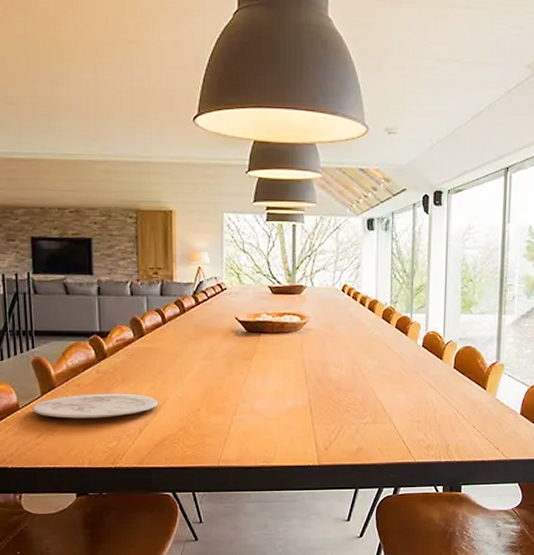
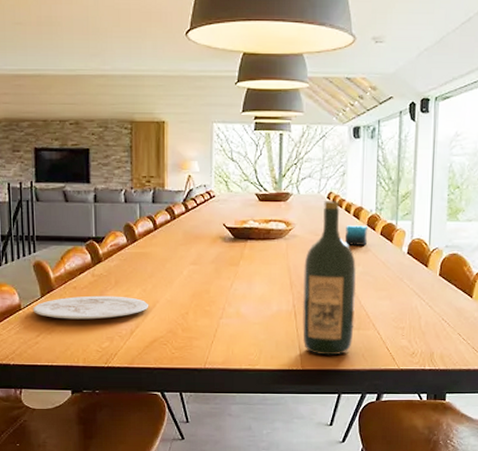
wine bottle: none [318,294,373,450] -> present [302,201,357,356]
candle: none [359,317,383,339] -> present [344,224,368,245]

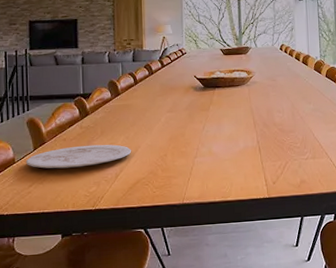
wine bottle: present [302,201,357,356] -> none [264,51,310,184]
candle: present [344,224,368,245] -> none [296,69,316,87]

